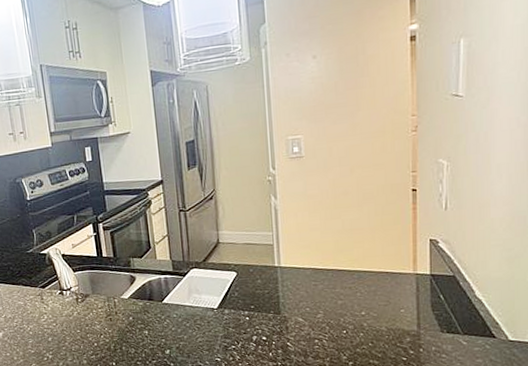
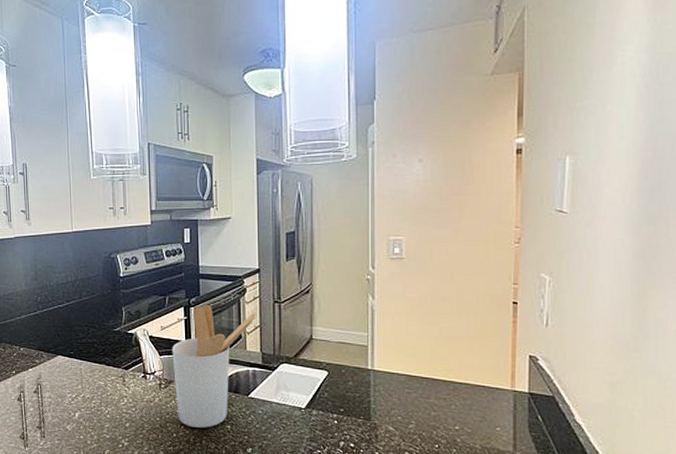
utensil holder: none [85,219,163,336] -> present [172,304,256,428]

